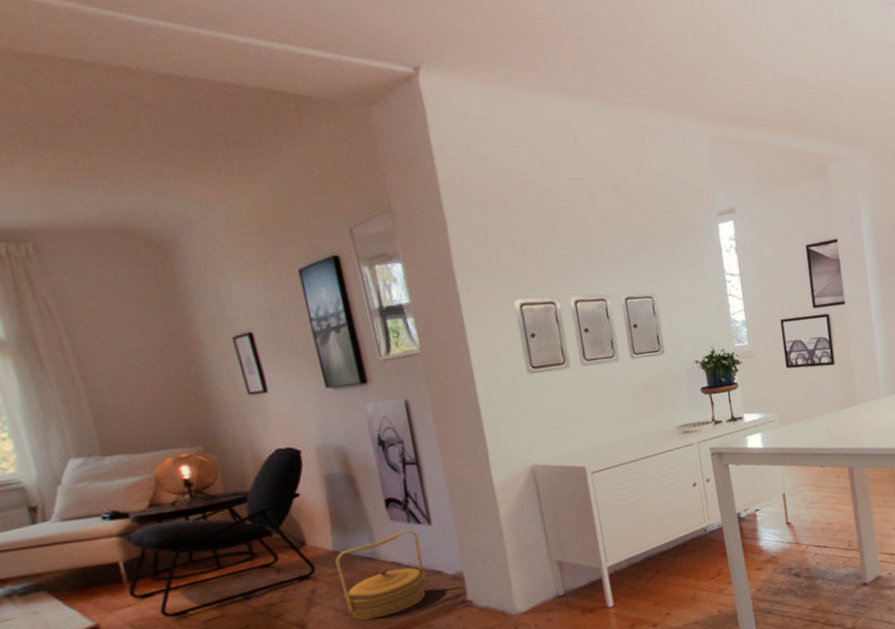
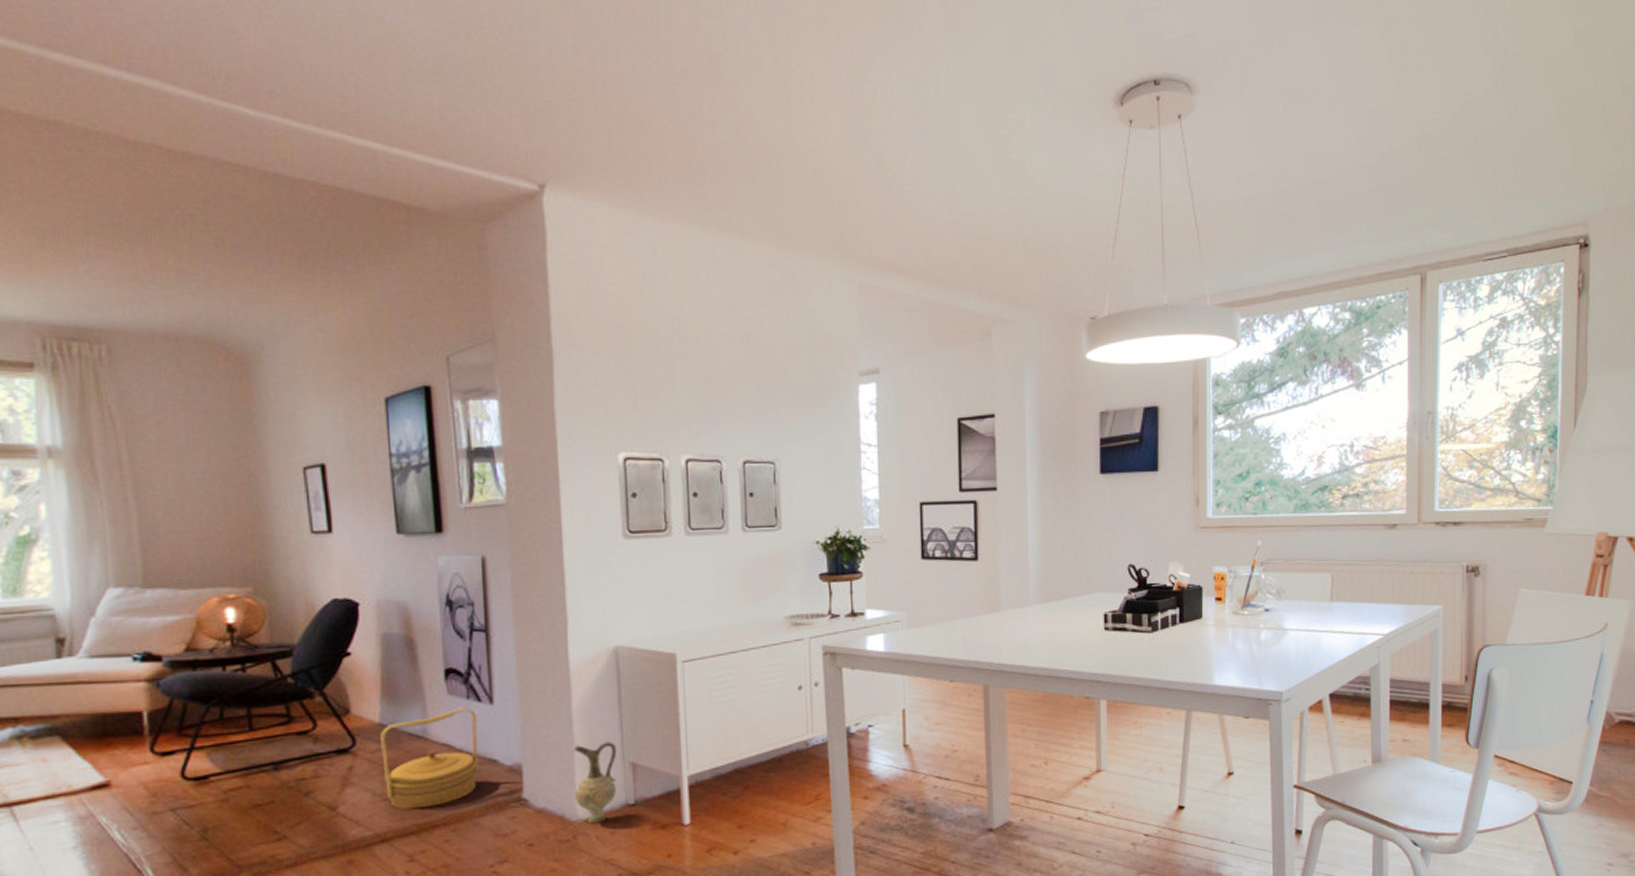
ceramic jug: none [505,545,548,615] -> present [573,741,617,825]

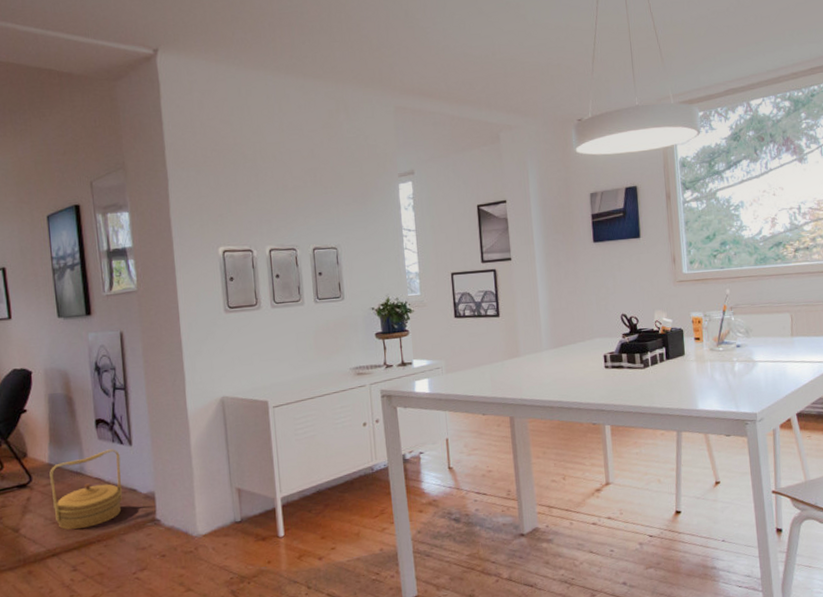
ceramic jug: present [573,741,617,825] -> none [193,472,227,538]

